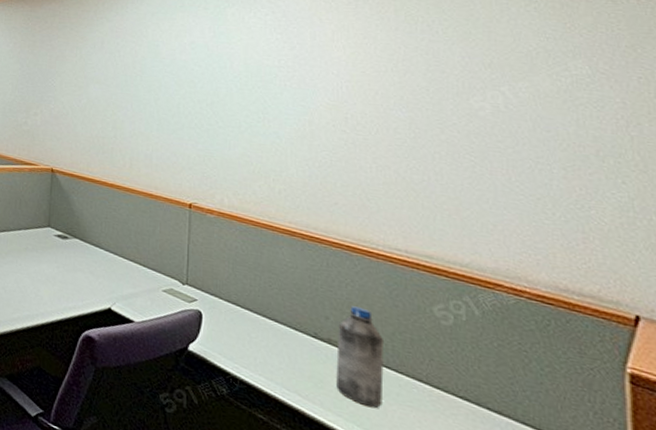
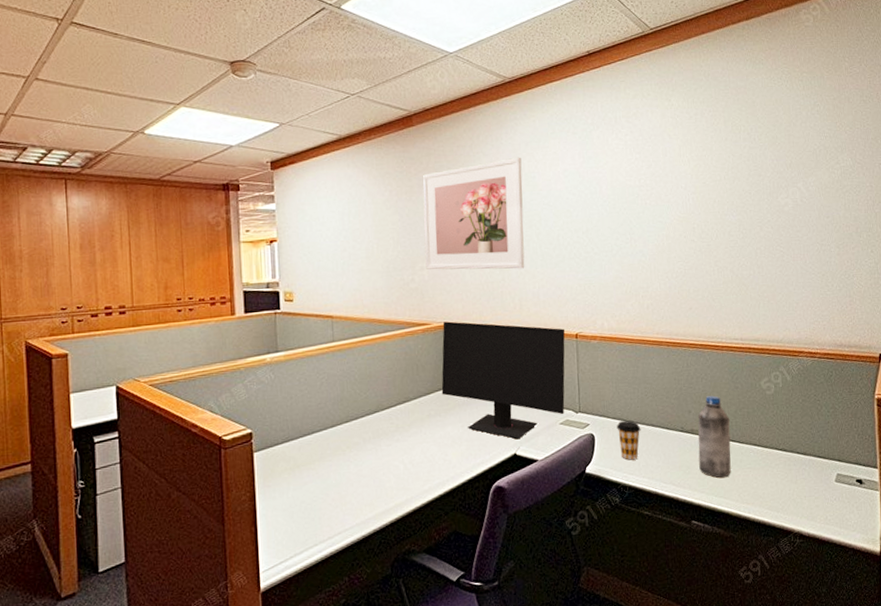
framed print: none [39,25,146,130] -> present [422,157,525,270]
computer monitor: none [41,165,178,295] -> present [441,321,565,440]
coffee cup: none [230,306,261,353] -> present [616,420,641,460]

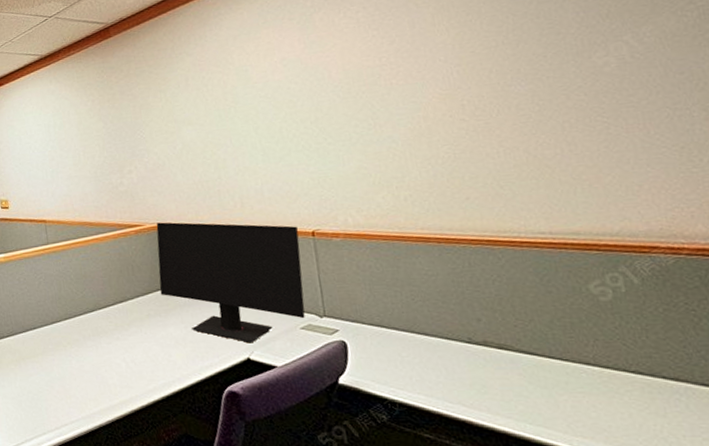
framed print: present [422,157,525,270] -> none [123,52,244,172]
coffee cup: present [616,420,641,460] -> none [375,328,410,373]
water bottle: present [697,395,731,478] -> none [491,301,552,403]

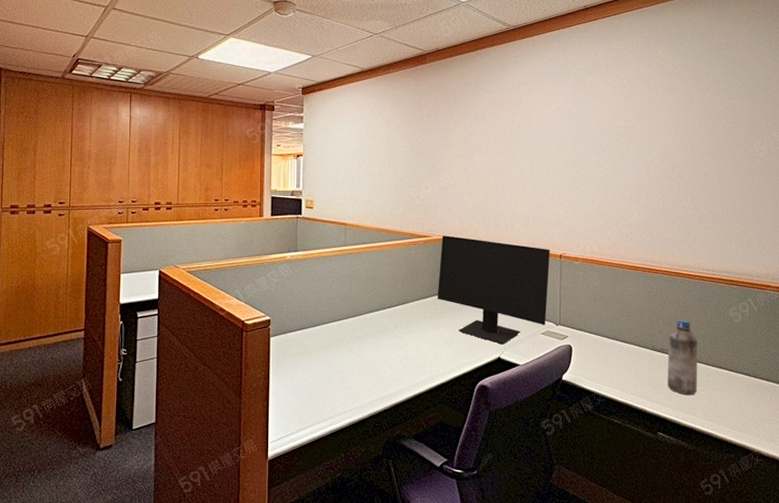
water bottle: none [491,301,552,403] -> present [667,320,698,396]

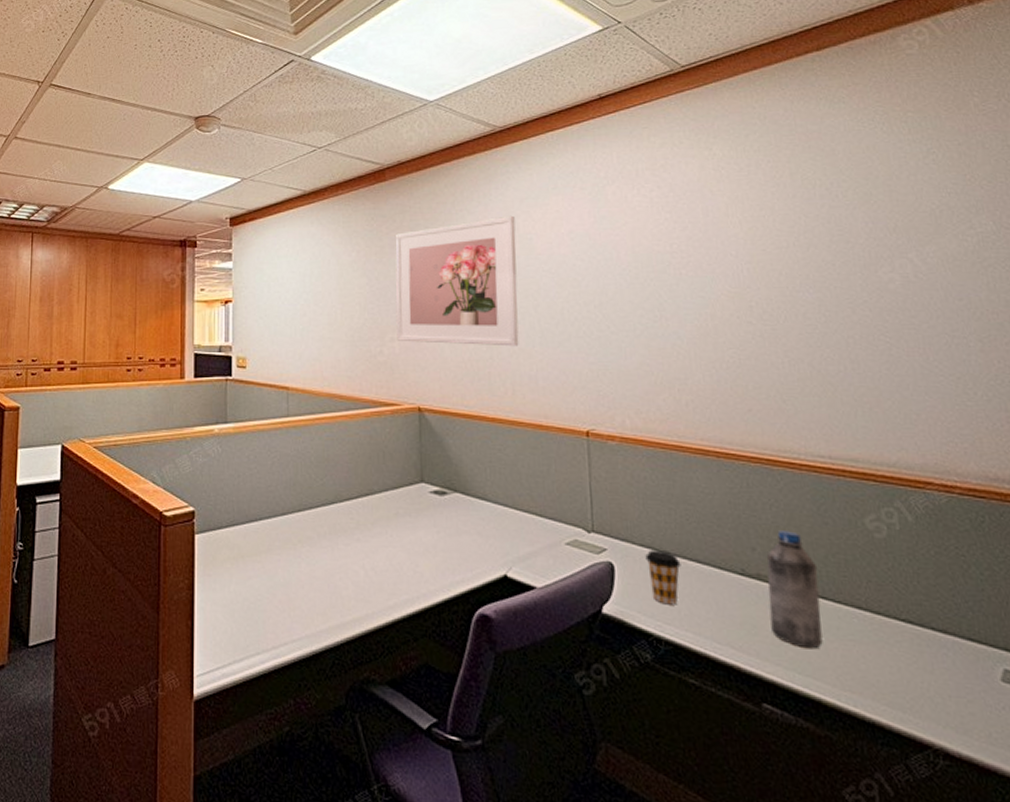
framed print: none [430,95,520,194] -> present [395,215,519,347]
computer monitor: present [437,235,551,345] -> none [412,403,573,558]
coffee cup: none [593,336,615,372] -> present [645,550,681,605]

